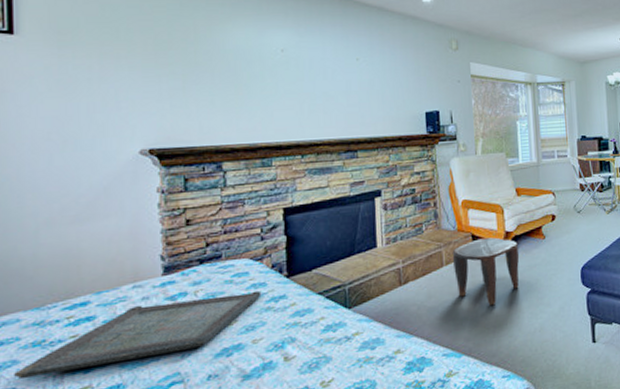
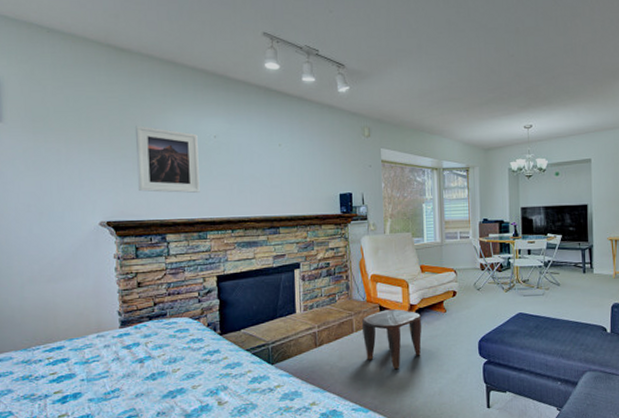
serving tray: present [14,290,262,380] -> none [10,345,199,405]
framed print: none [186,38,264,115] -> present [135,125,200,193]

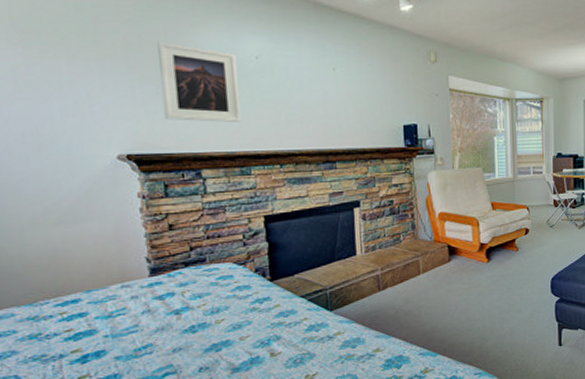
stool: present [361,309,422,369] -> none [428,248,493,310]

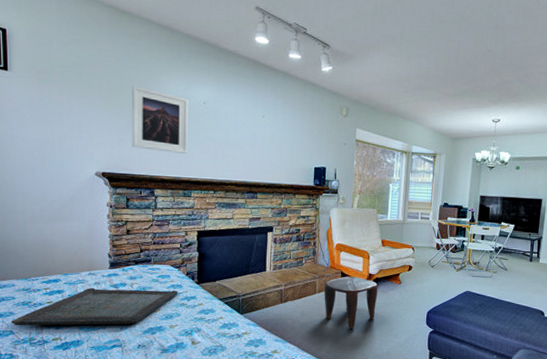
serving tray: none [15,292,247,368] -> present [11,287,178,326]
stool: none [428,248,493,310] -> present [323,276,378,329]

